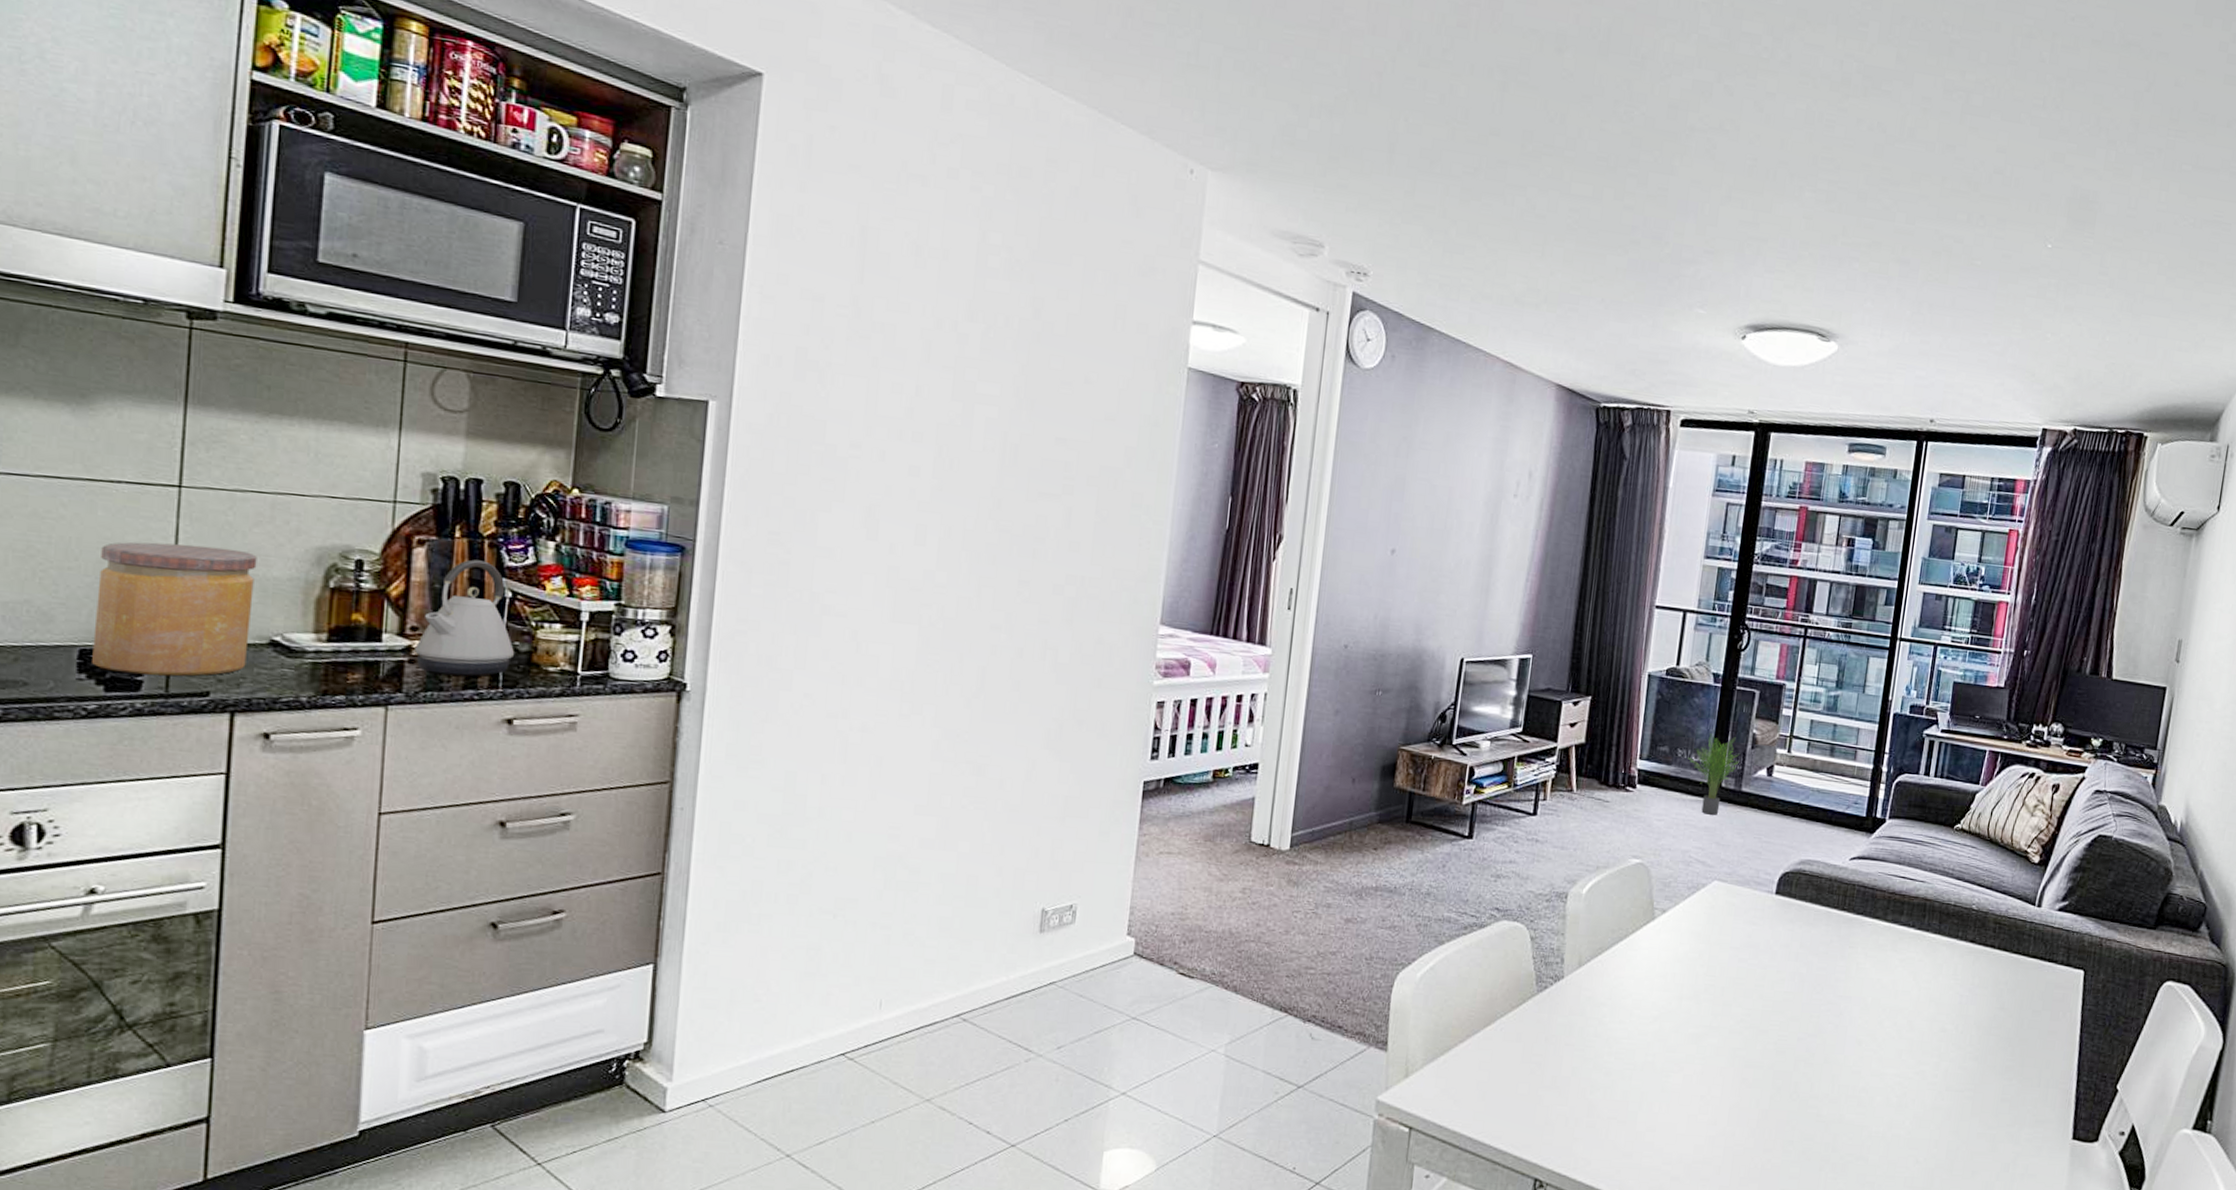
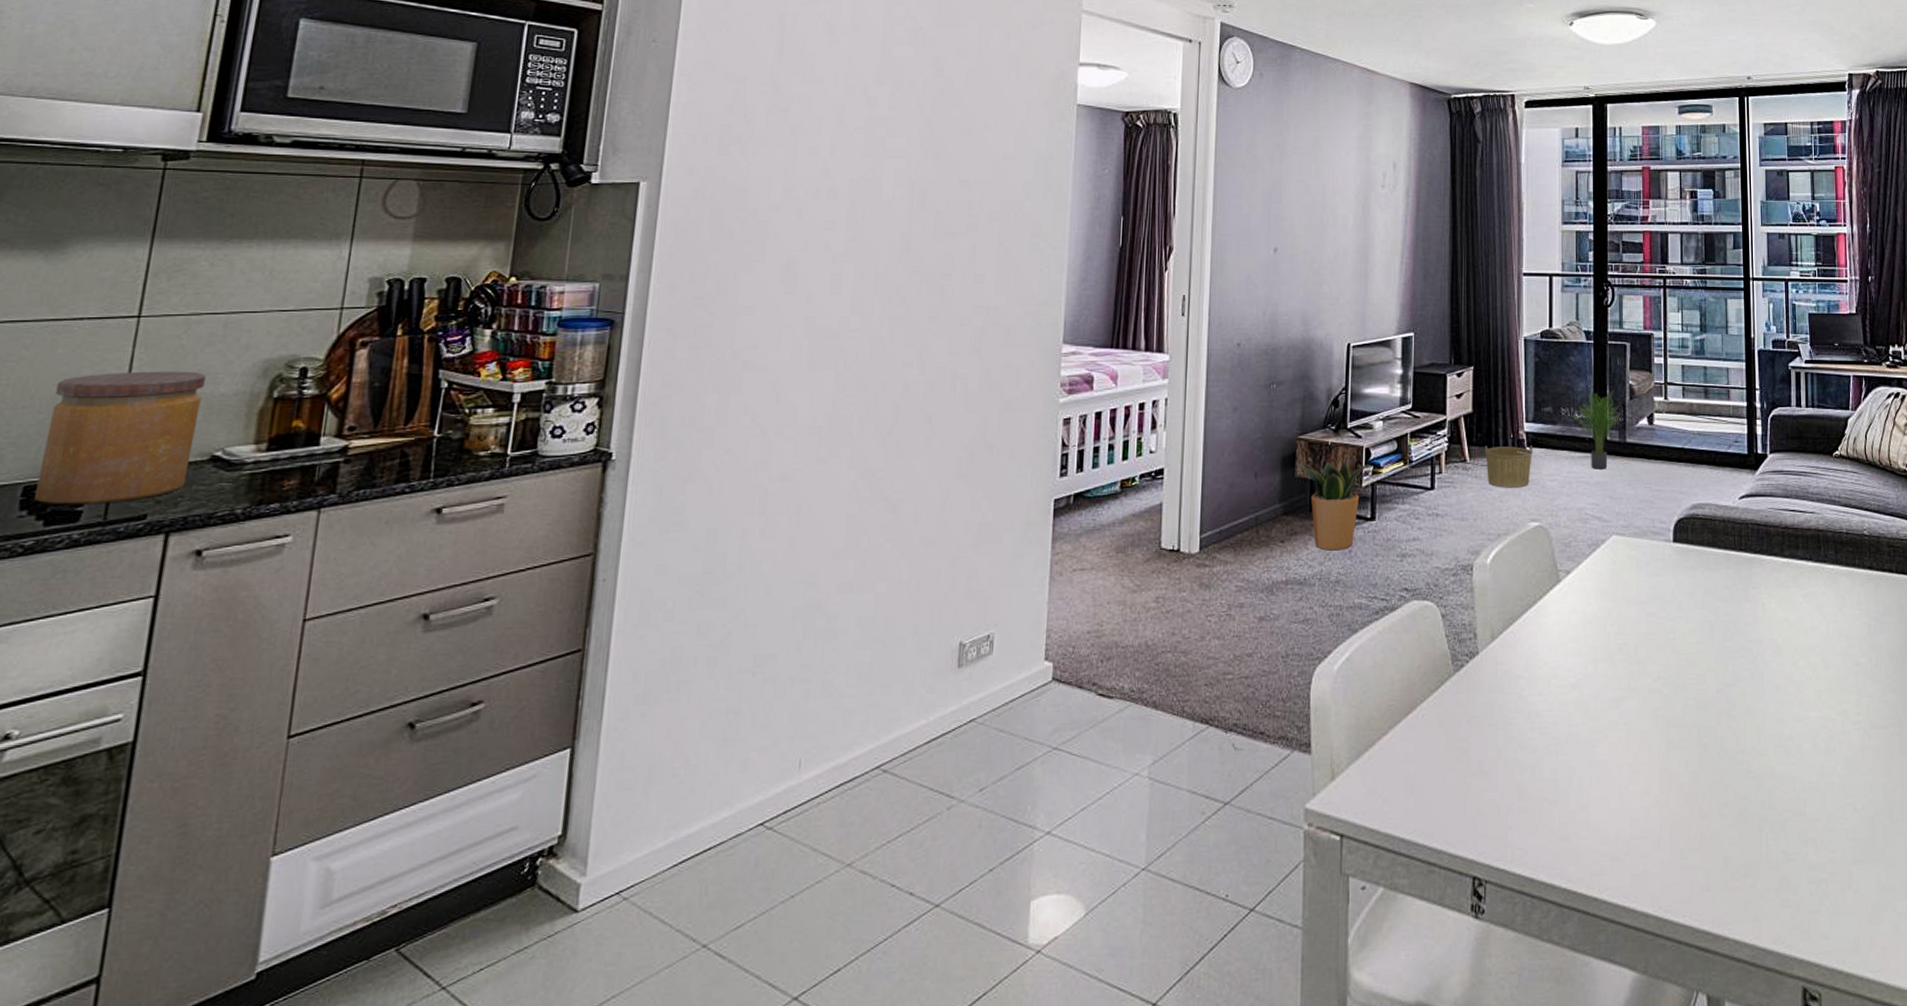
kettle: present [415,559,514,677] -> none [350,355,447,472]
potted plant: none [1397,772,1480,864] -> present [1297,460,1377,551]
basket: none [1592,778,1644,824] -> present [1484,445,1533,488]

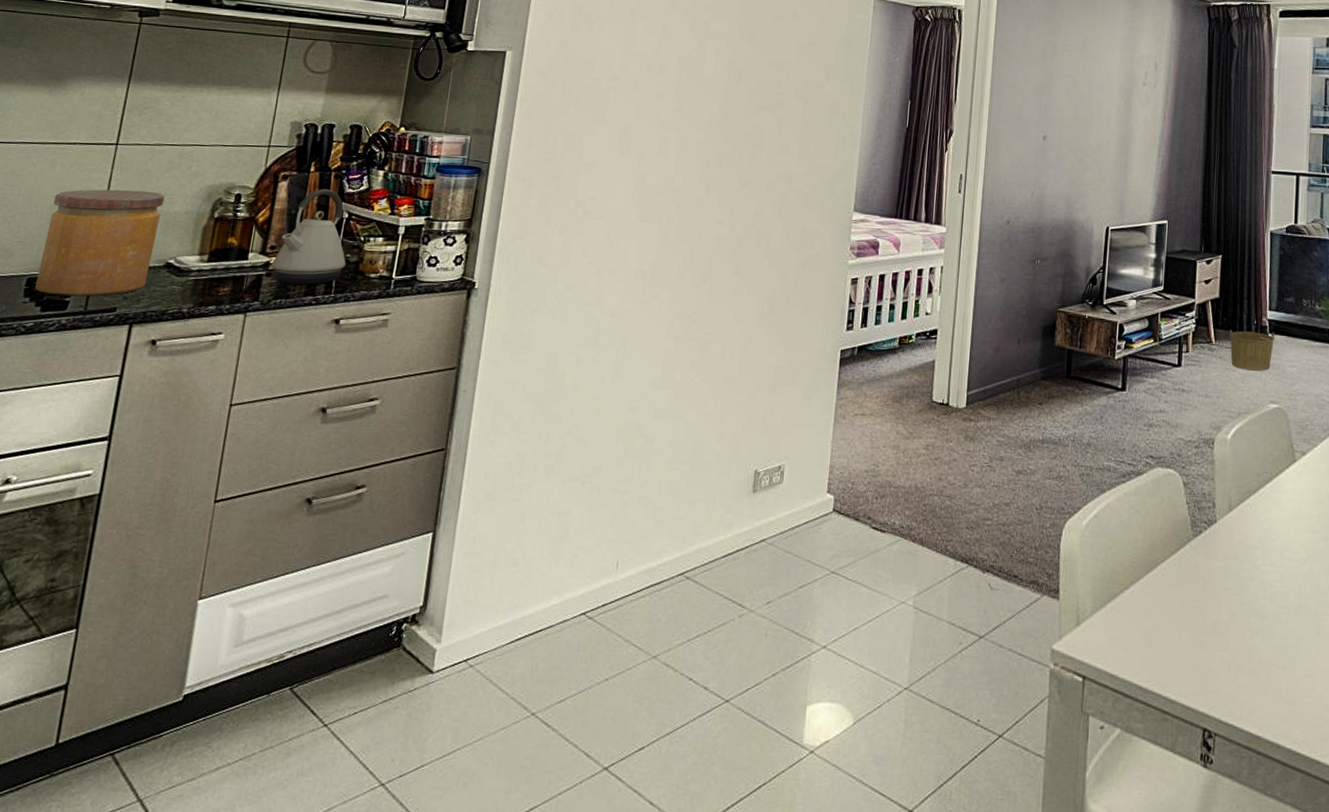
kettle: none [350,355,447,472] -> present [271,189,346,286]
potted plant: present [1297,460,1377,551] -> none [1057,332,1129,416]

